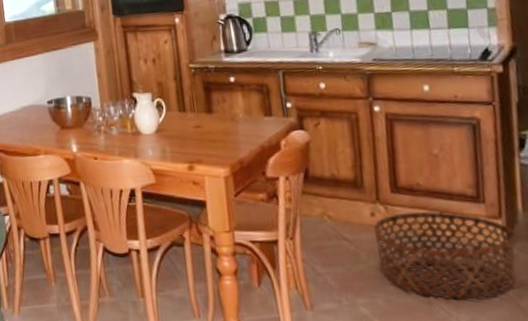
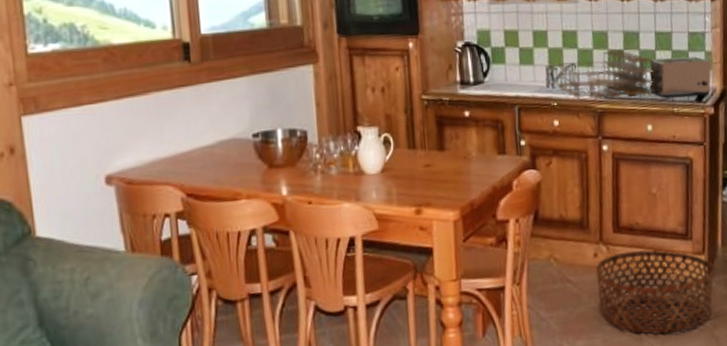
dish rack: none [317,13,429,63] -> present [554,50,654,100]
toaster: none [423,14,498,59] -> present [650,56,712,99]

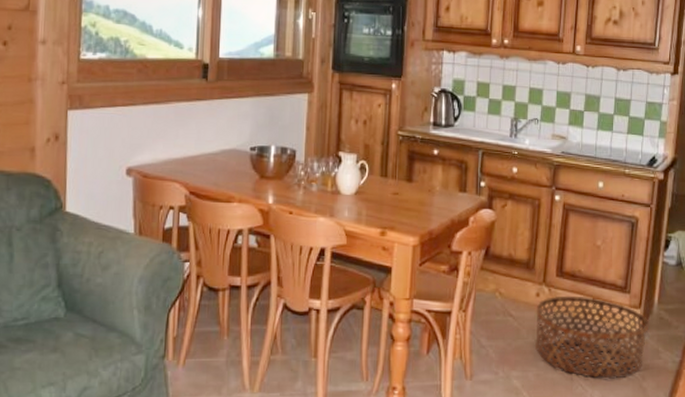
dish rack: present [554,50,654,100] -> none [518,110,611,156]
toaster: present [650,56,712,99] -> none [606,122,666,162]

